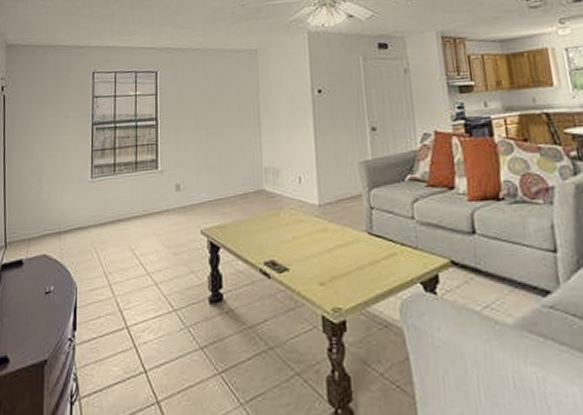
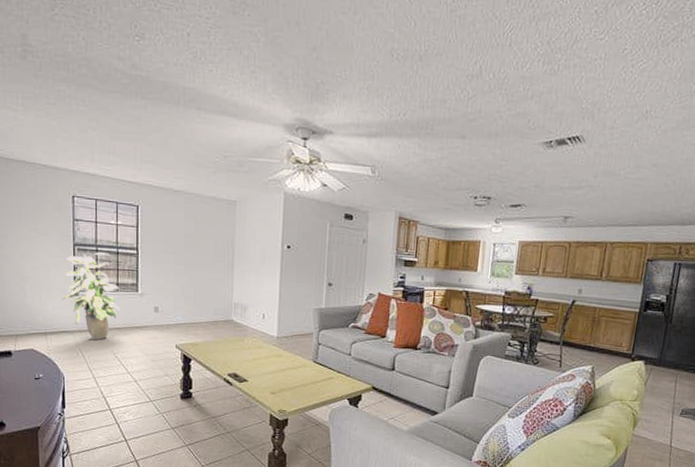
indoor plant: none [78,128,139,236] -> present [62,252,120,341]

